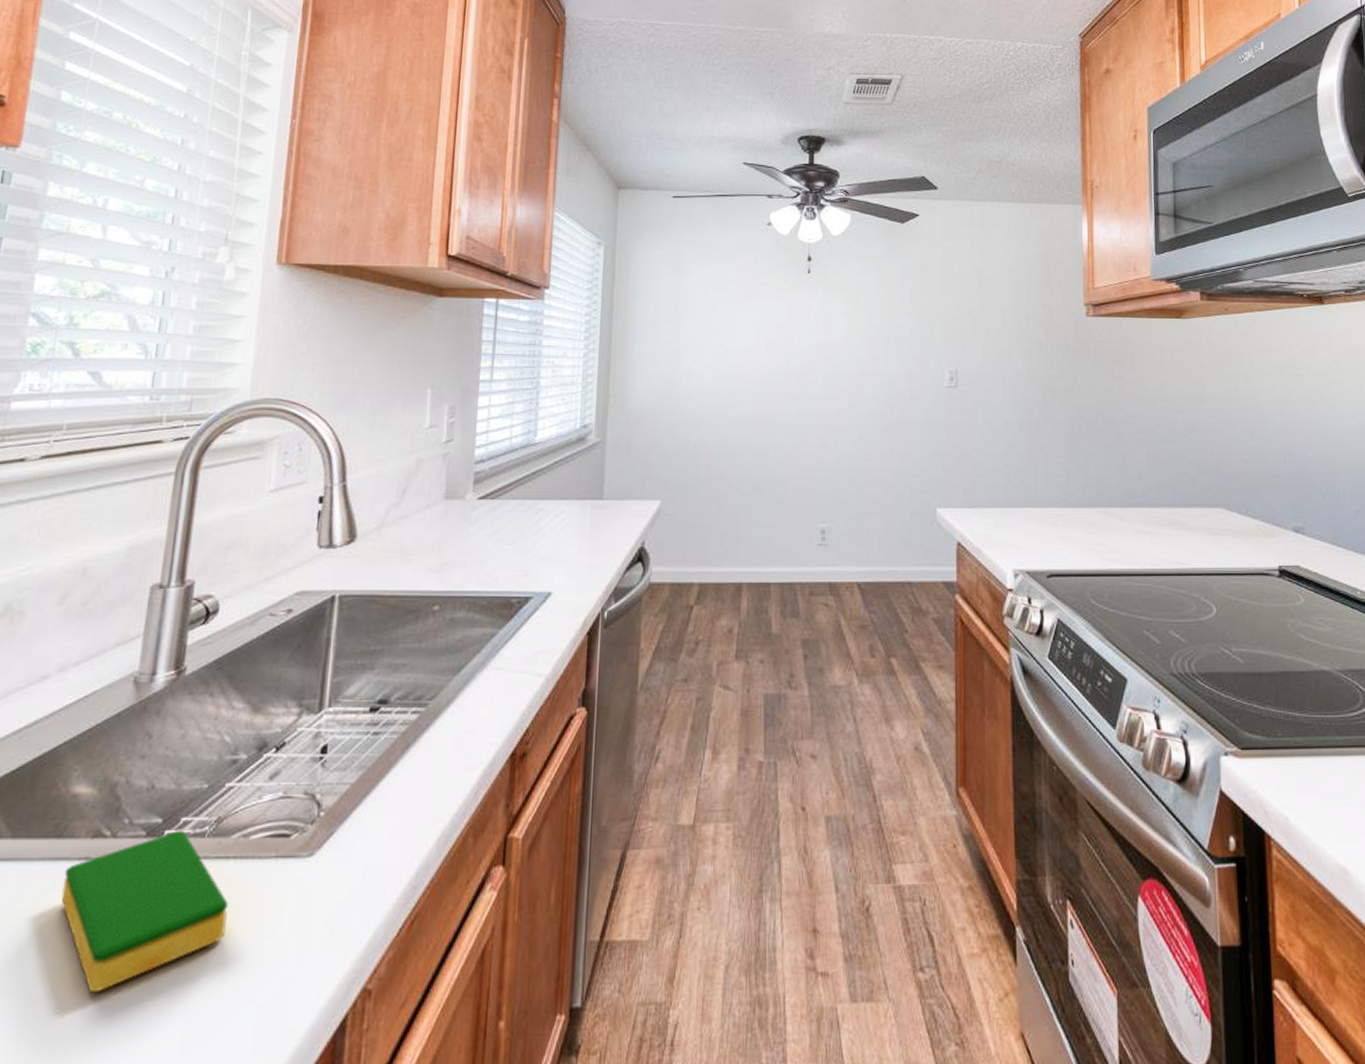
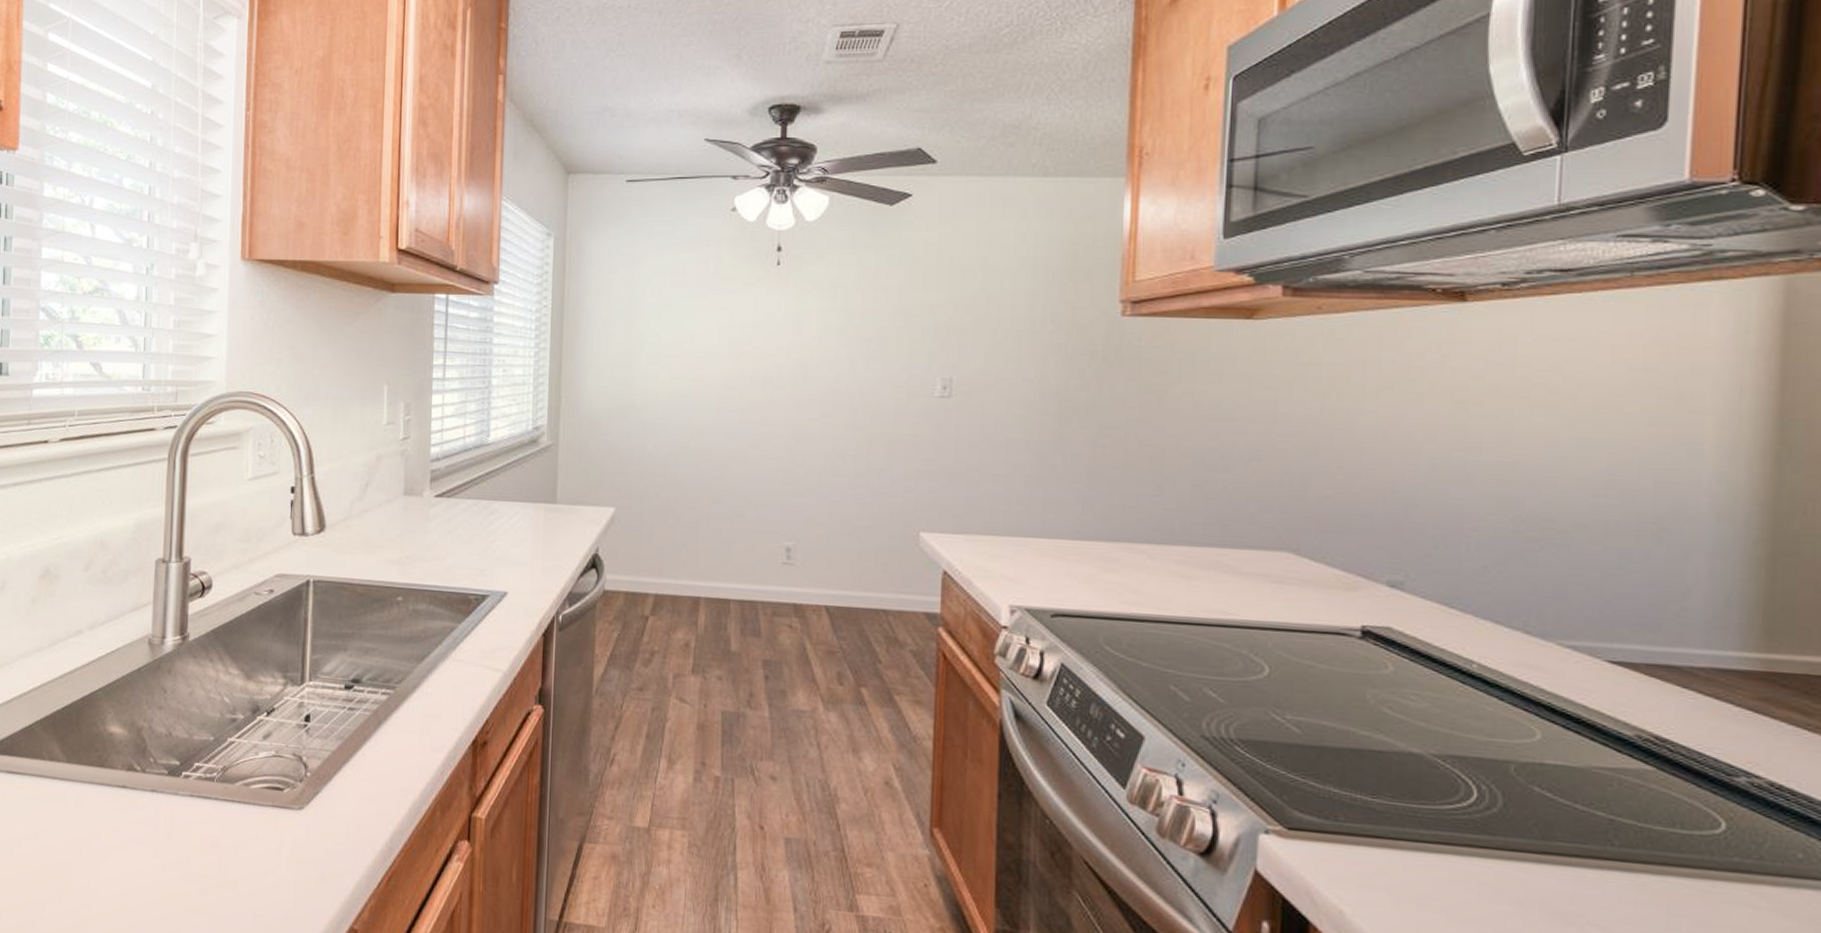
dish sponge: present [61,829,228,991] -> none [108,772,236,895]

